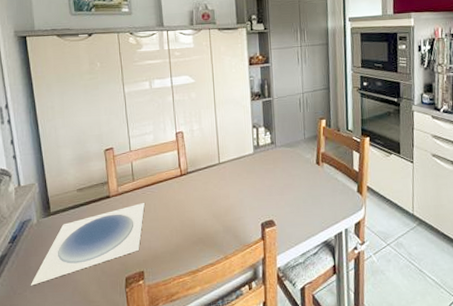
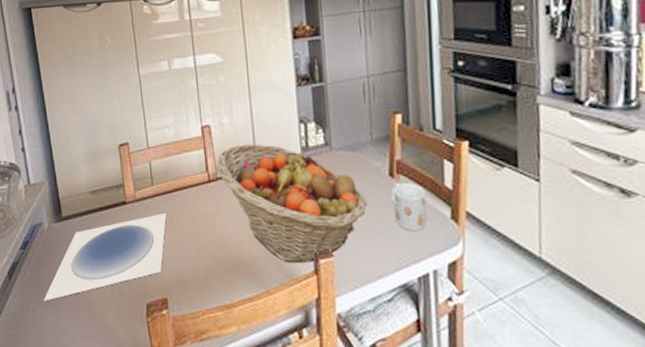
fruit basket: none [187,144,300,234] -> present [216,144,367,264]
mug: none [317,168,342,202] -> present [390,183,427,230]

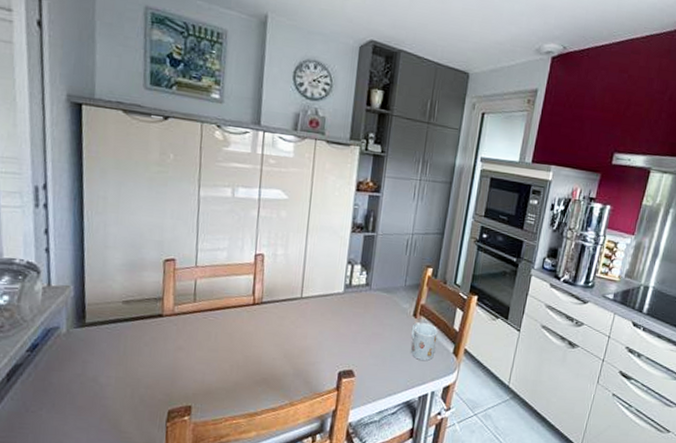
plate: present [43,213,167,301] -> none [48,328,204,405]
fruit basket: present [216,144,367,264] -> none [263,275,391,381]

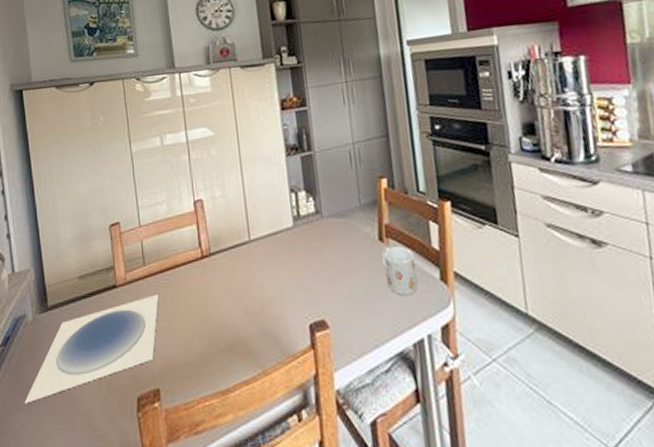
plate: none [48,328,204,405] -> present [24,295,159,404]

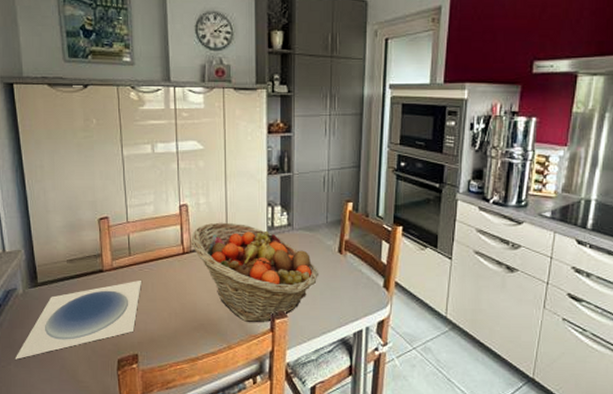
fruit basket: none [209,215,359,339] -> present [191,222,318,323]
mug: present [380,246,418,295] -> none [338,258,366,296]

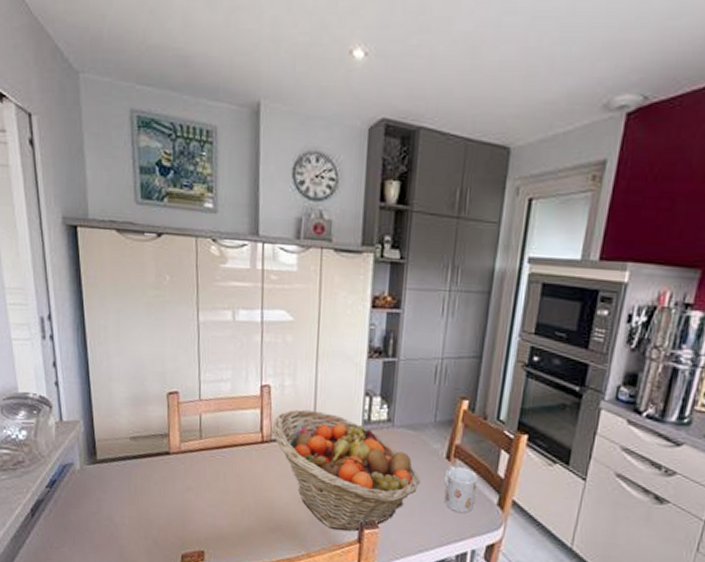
plate: present [15,281,141,360] -> none [69,468,212,542]
mug: none [338,258,366,296] -> present [444,466,478,513]

